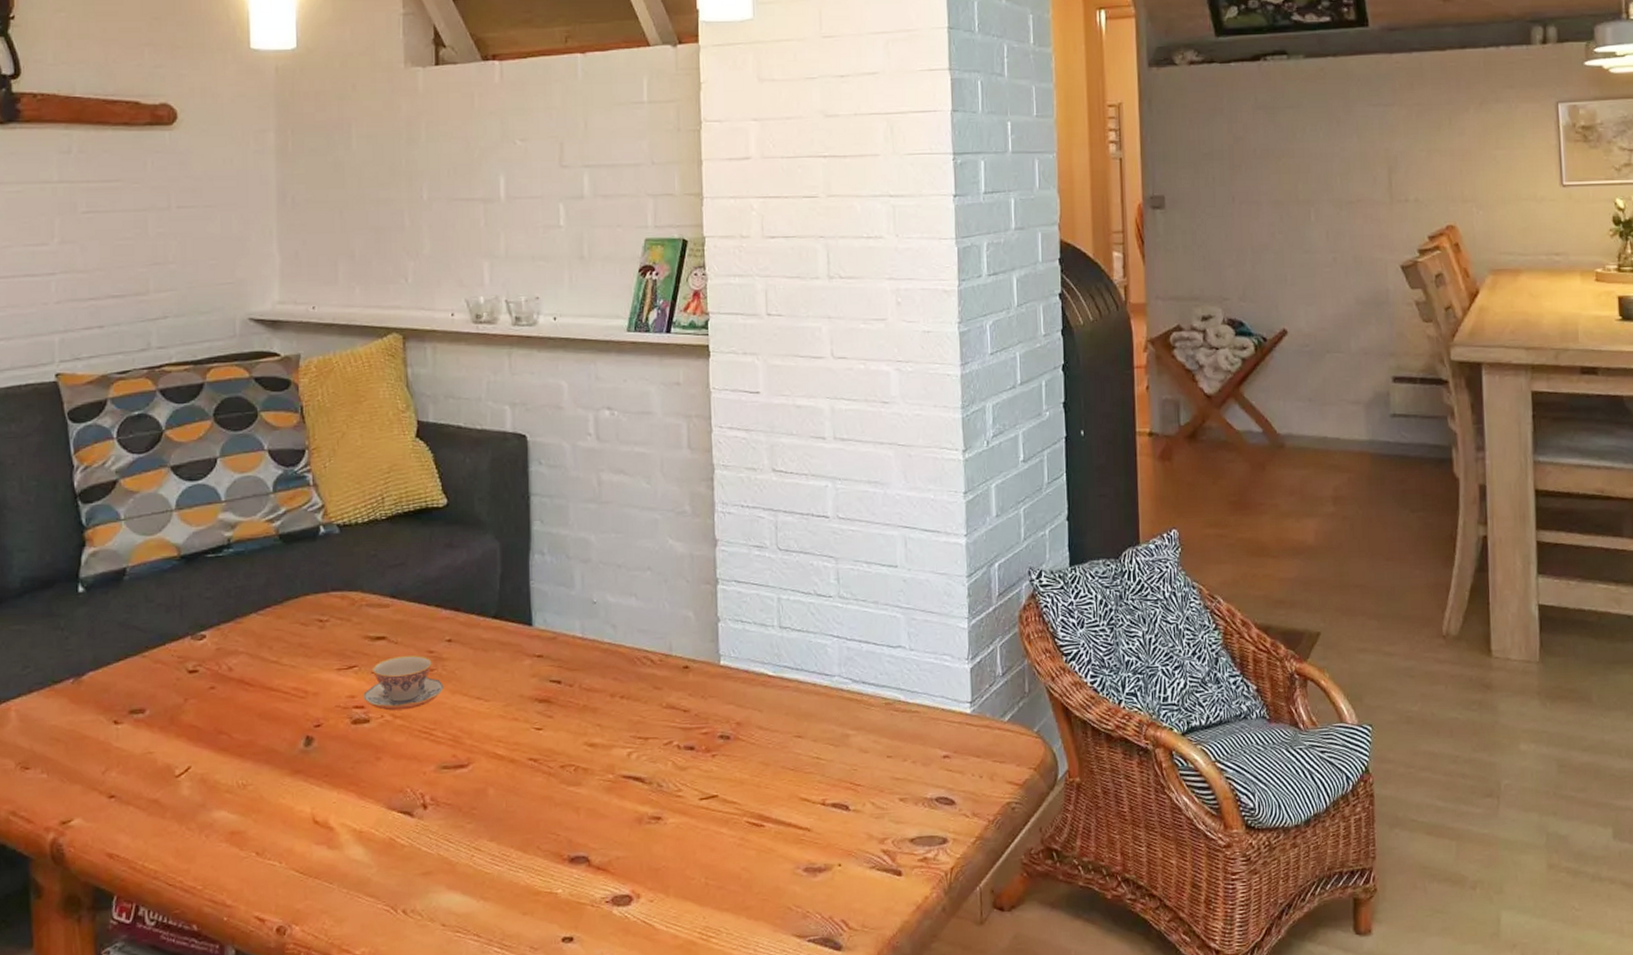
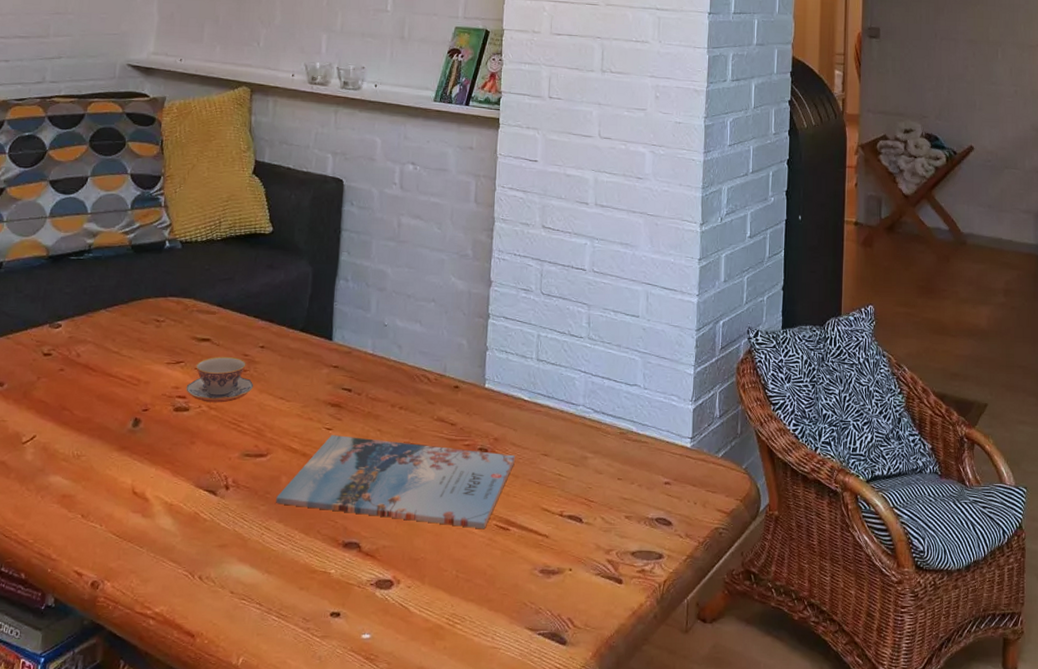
magazine: none [484,735,764,828] -> present [276,435,516,529]

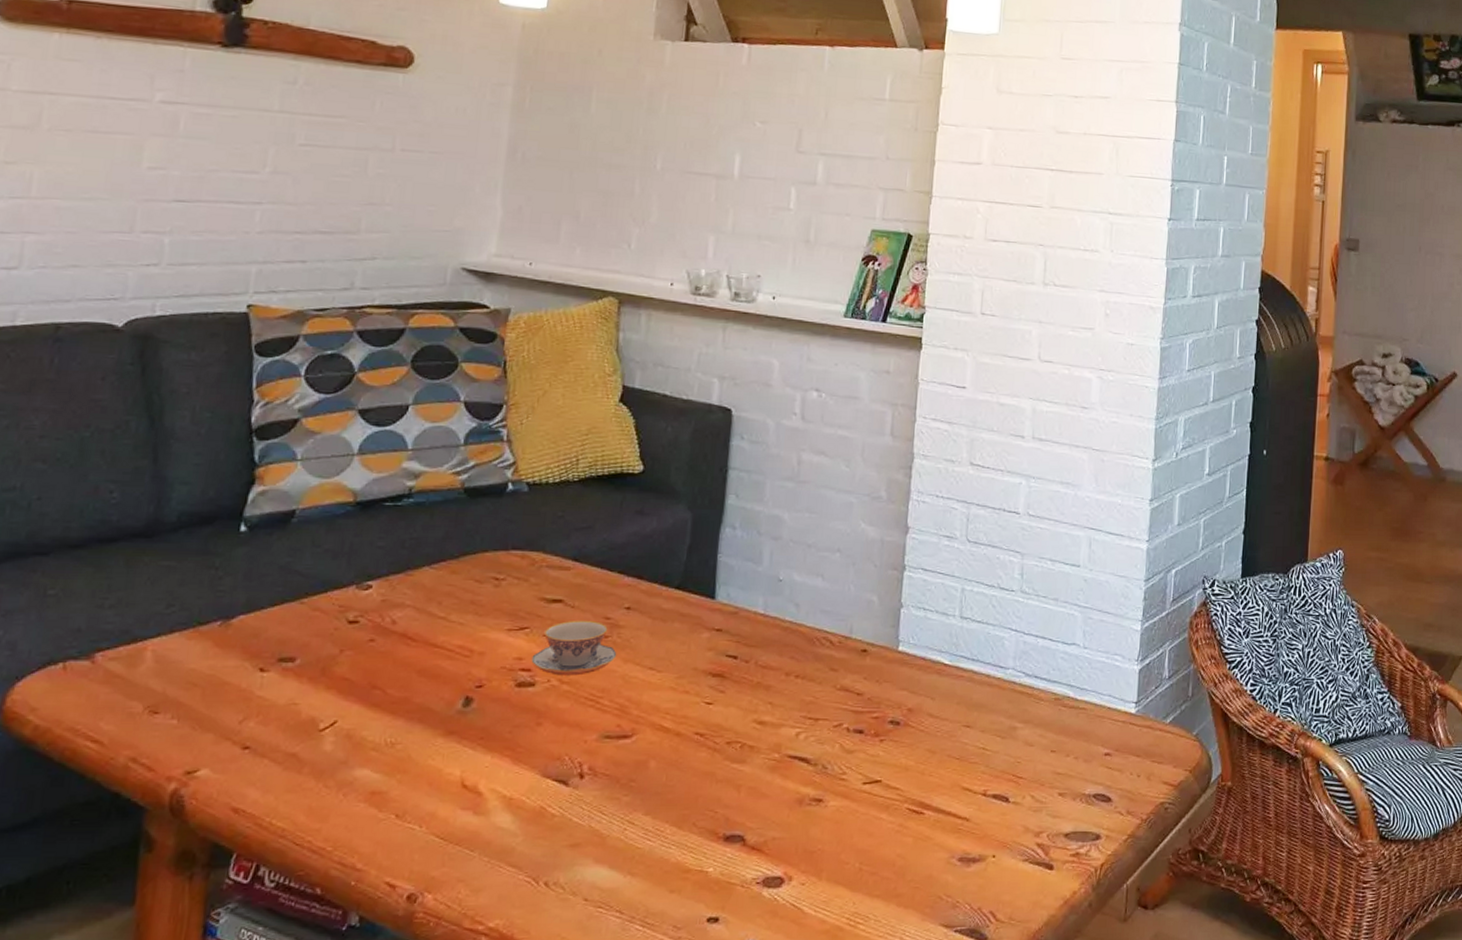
magazine: present [276,435,516,529] -> none [642,710,933,814]

